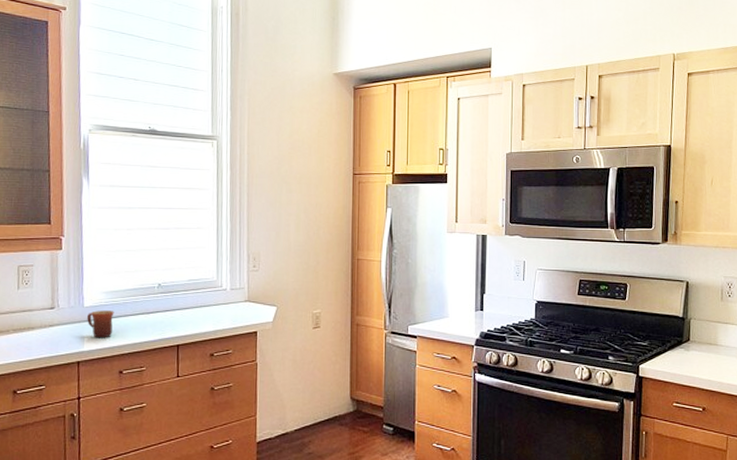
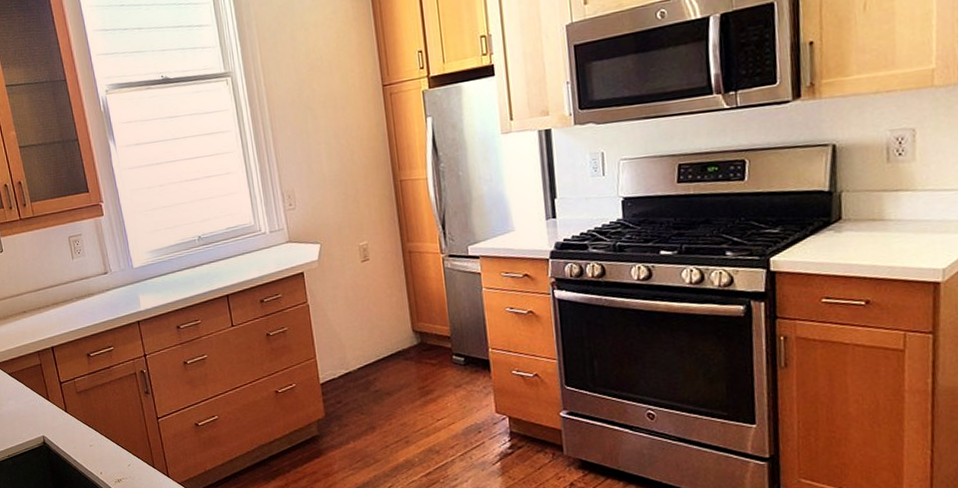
mug: present [87,310,114,338] -> none [138,269,164,297]

